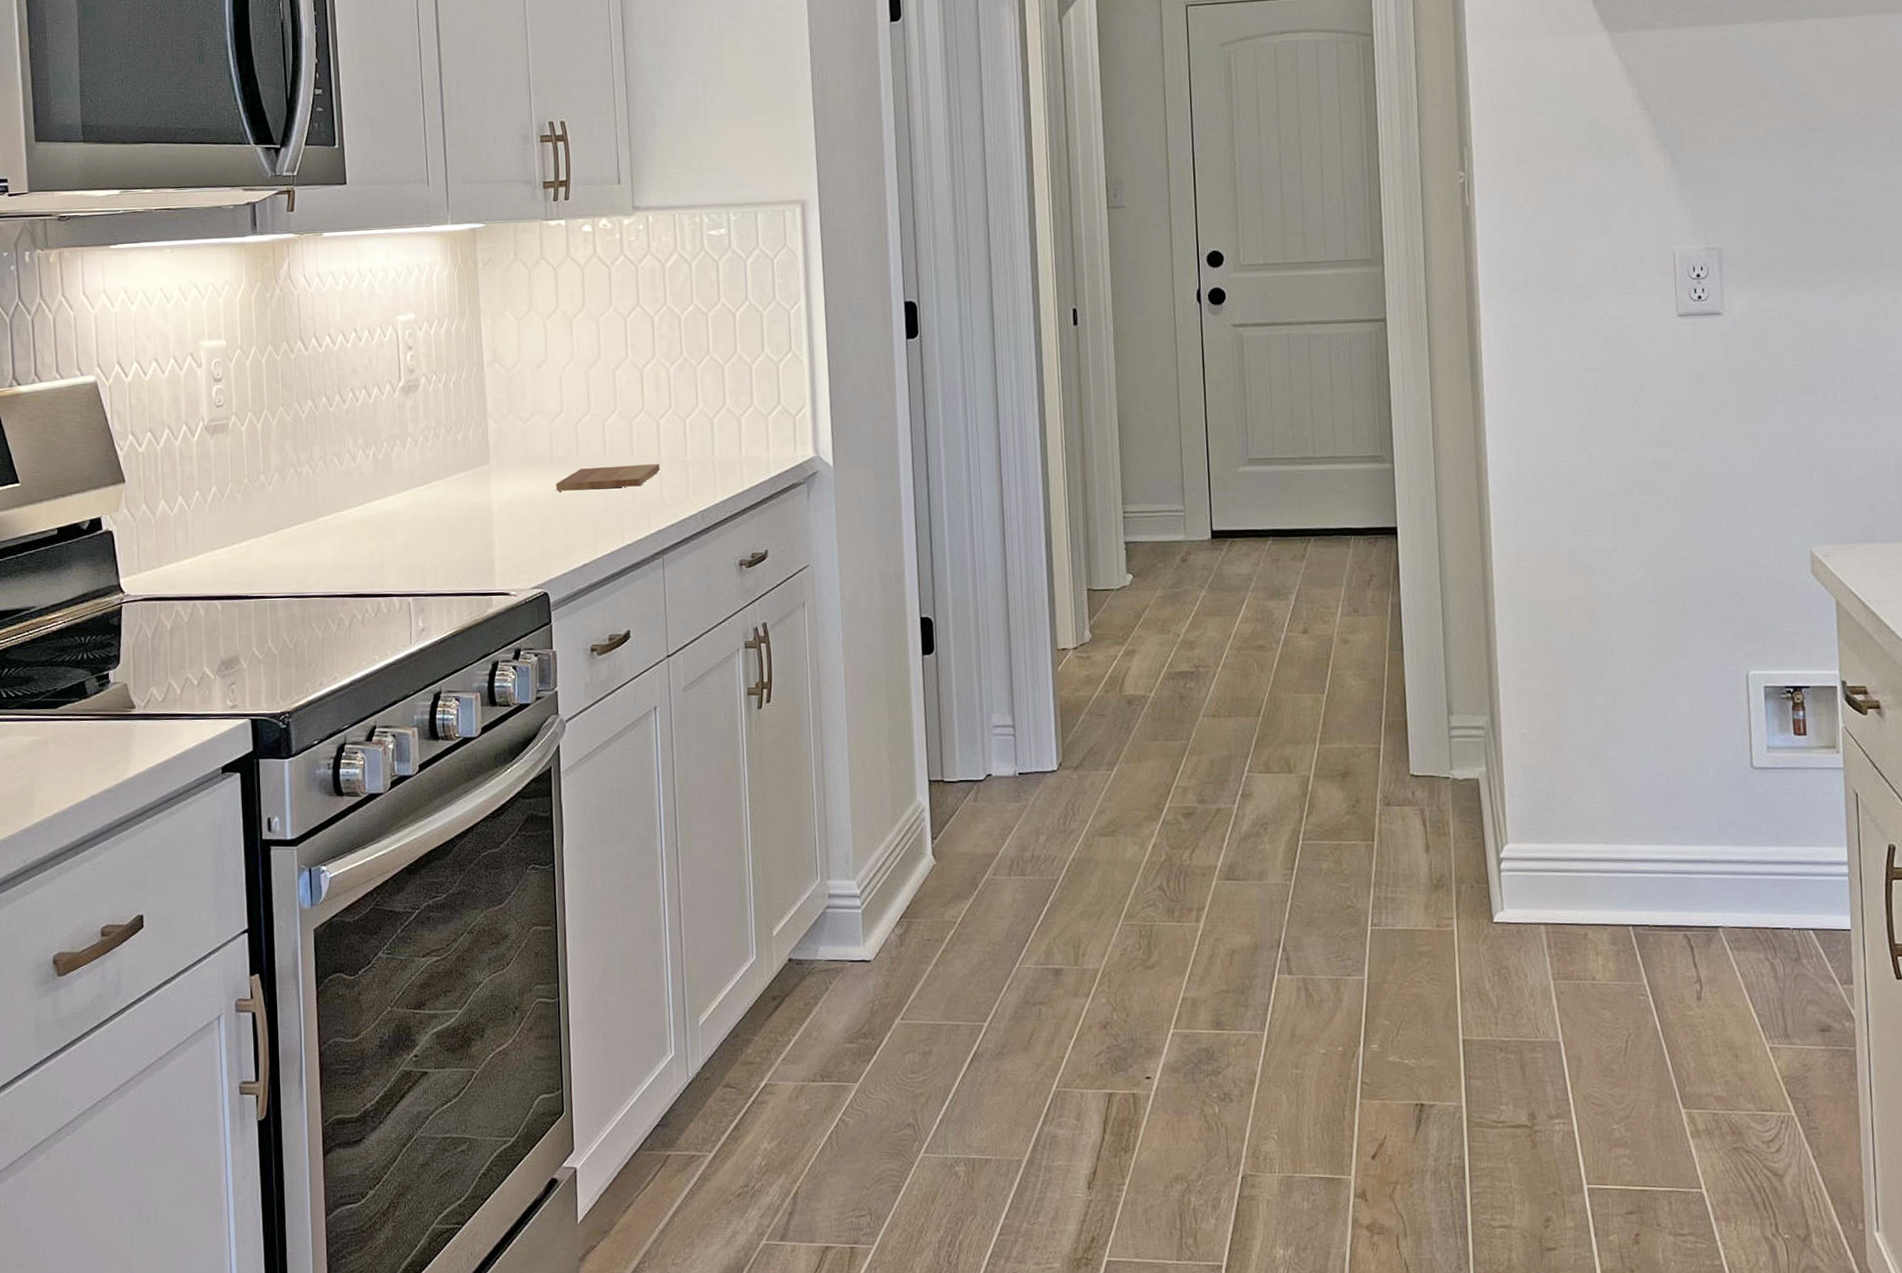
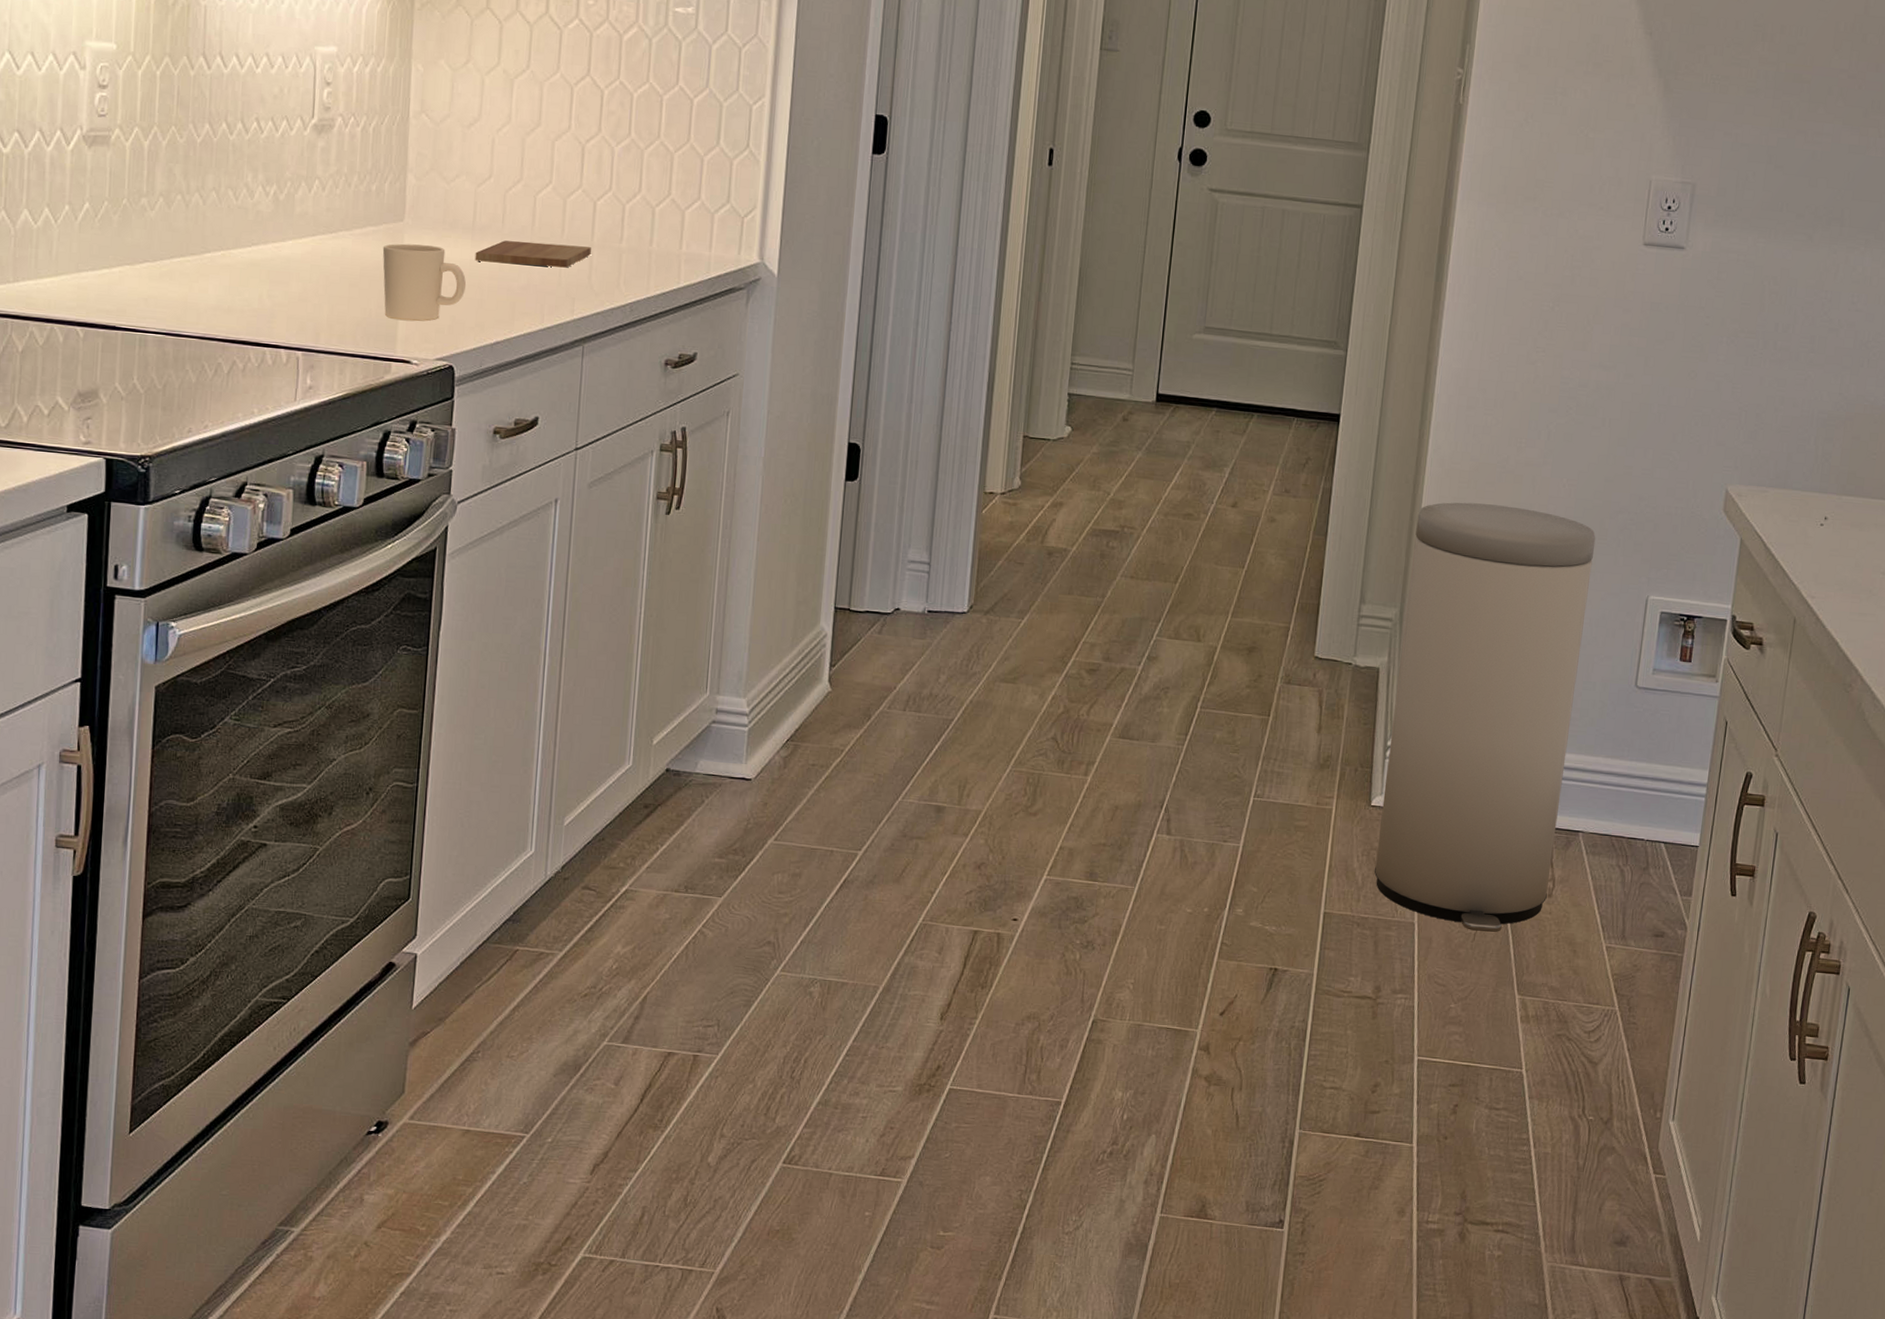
mug: none [473,483,551,556] -> present [382,243,467,322]
pedal bin: none [1492,597,1696,1044] -> present [1374,502,1596,932]

